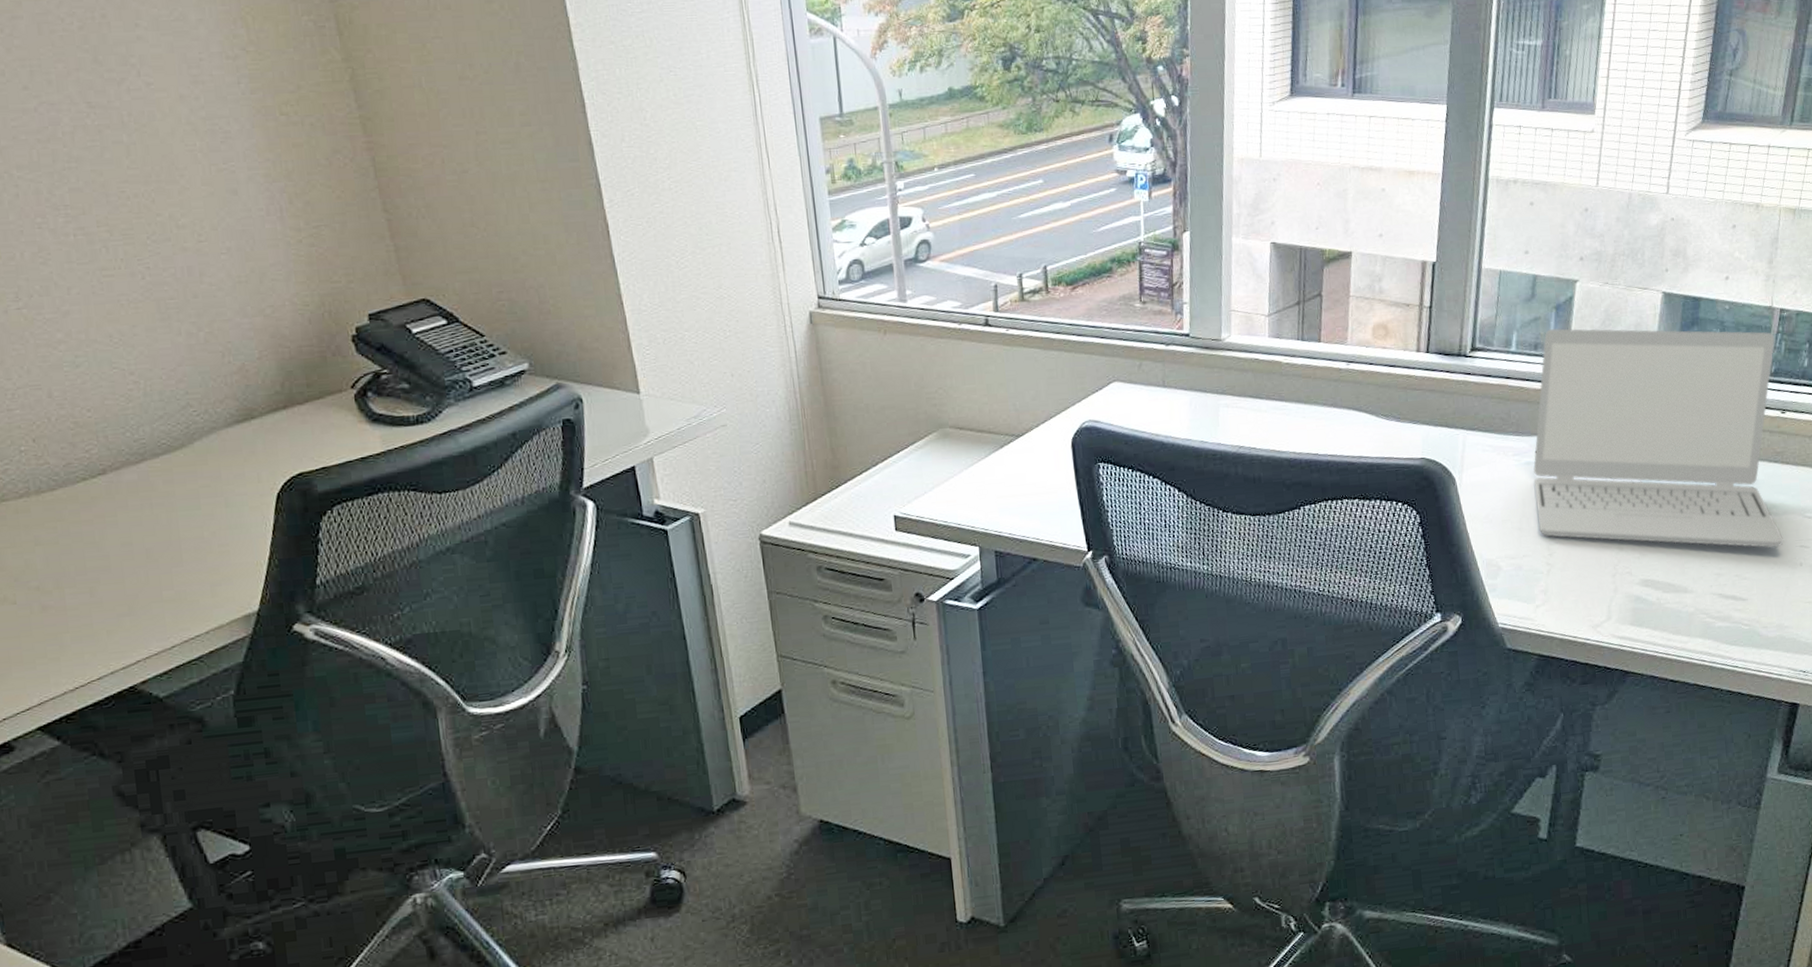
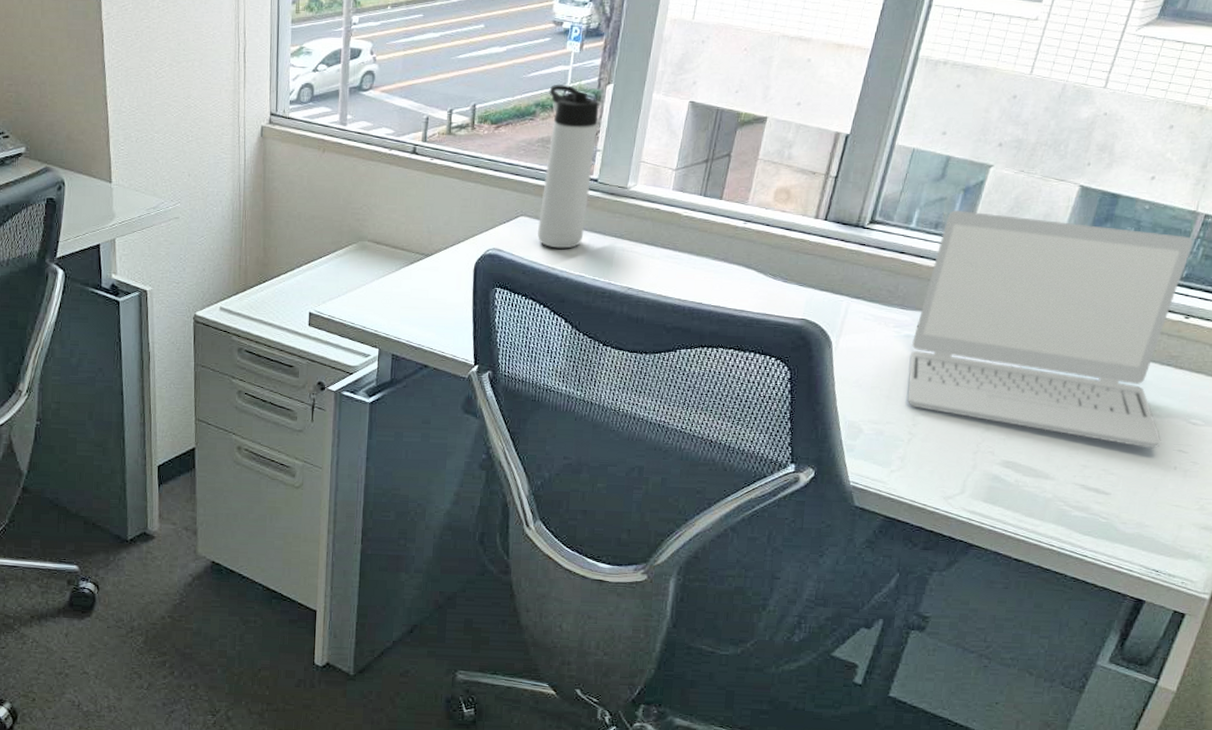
thermos bottle: none [1123,236,1184,413] -> present [538,85,600,249]

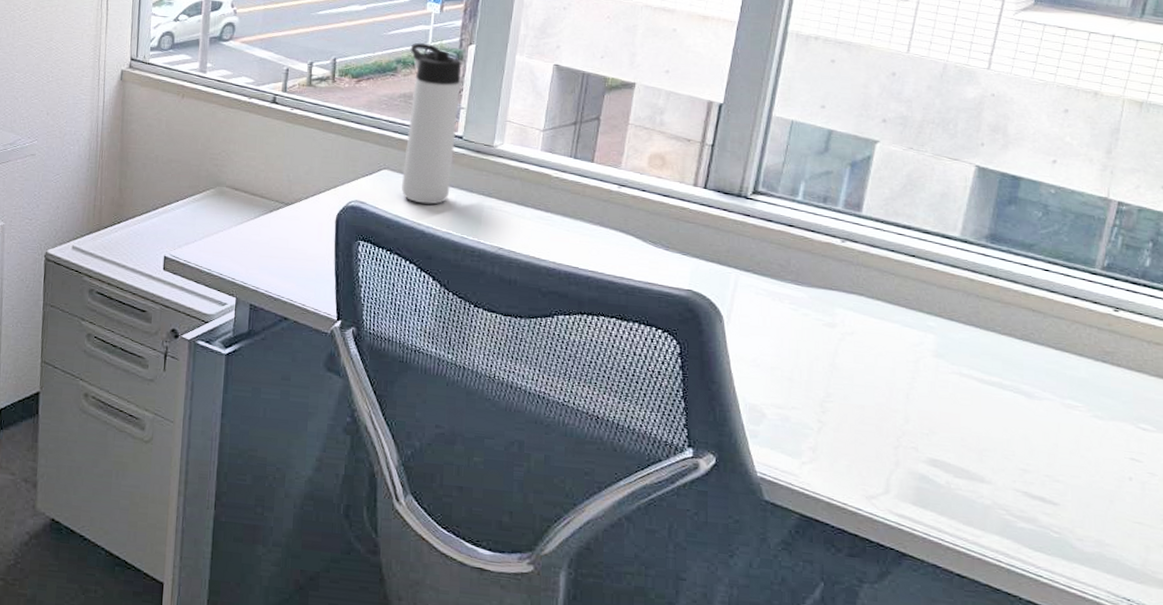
laptop: present [907,209,1193,449] -> none [811,184,1110,455]

